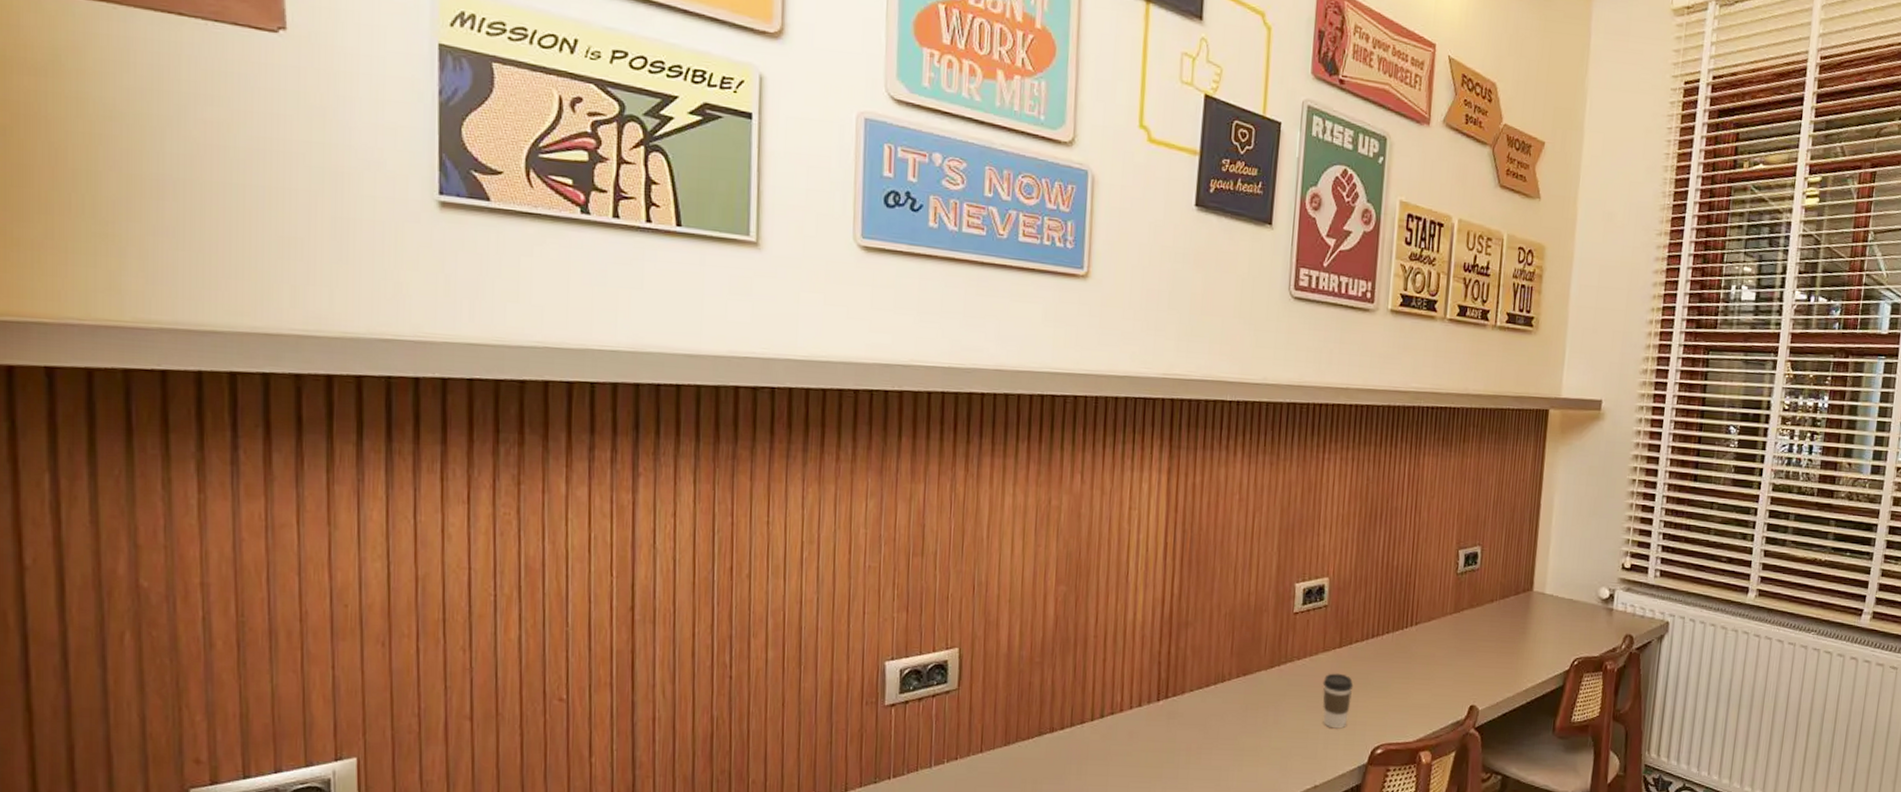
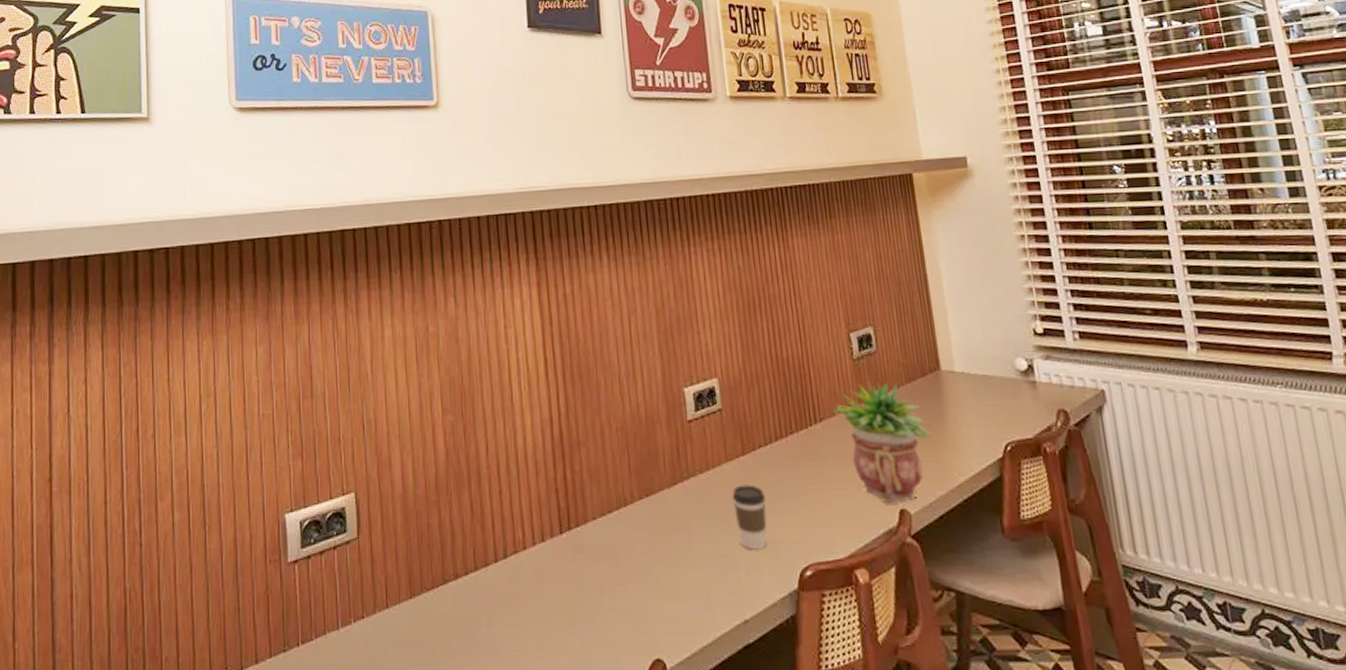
potted plant: none [1430,594,1513,700] -> present [834,381,933,503]

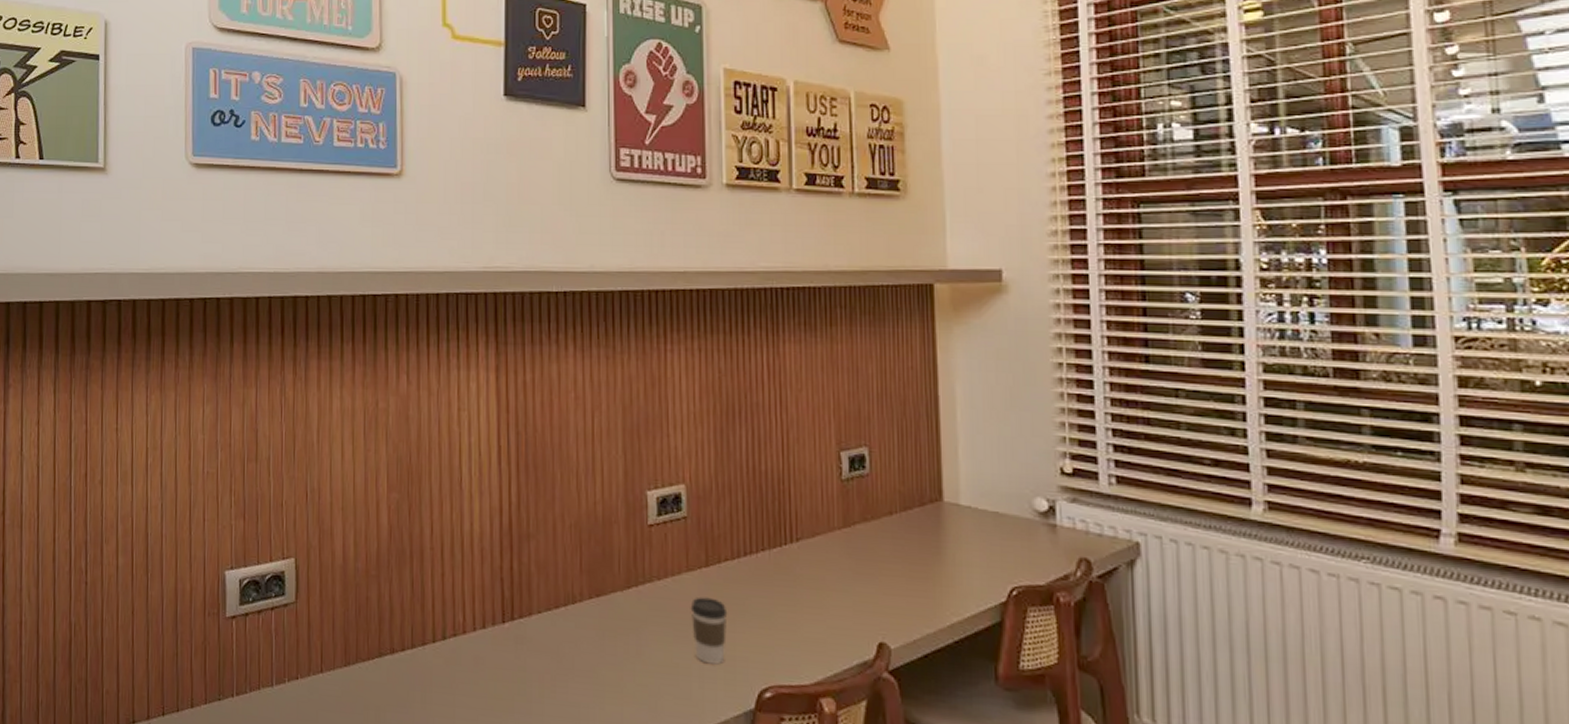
potted plant: present [834,381,933,503] -> none [814,504,925,636]

